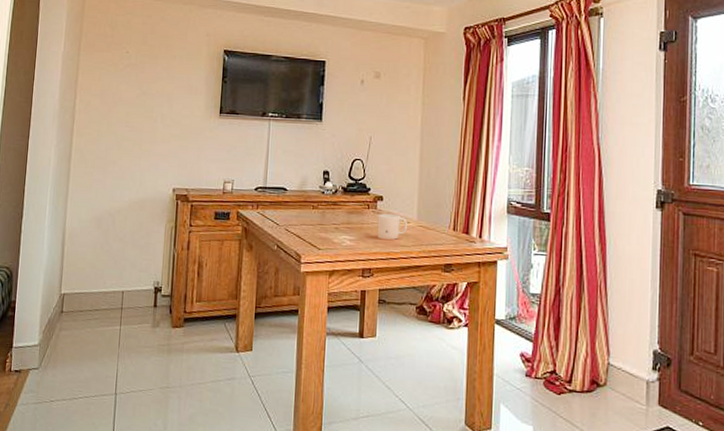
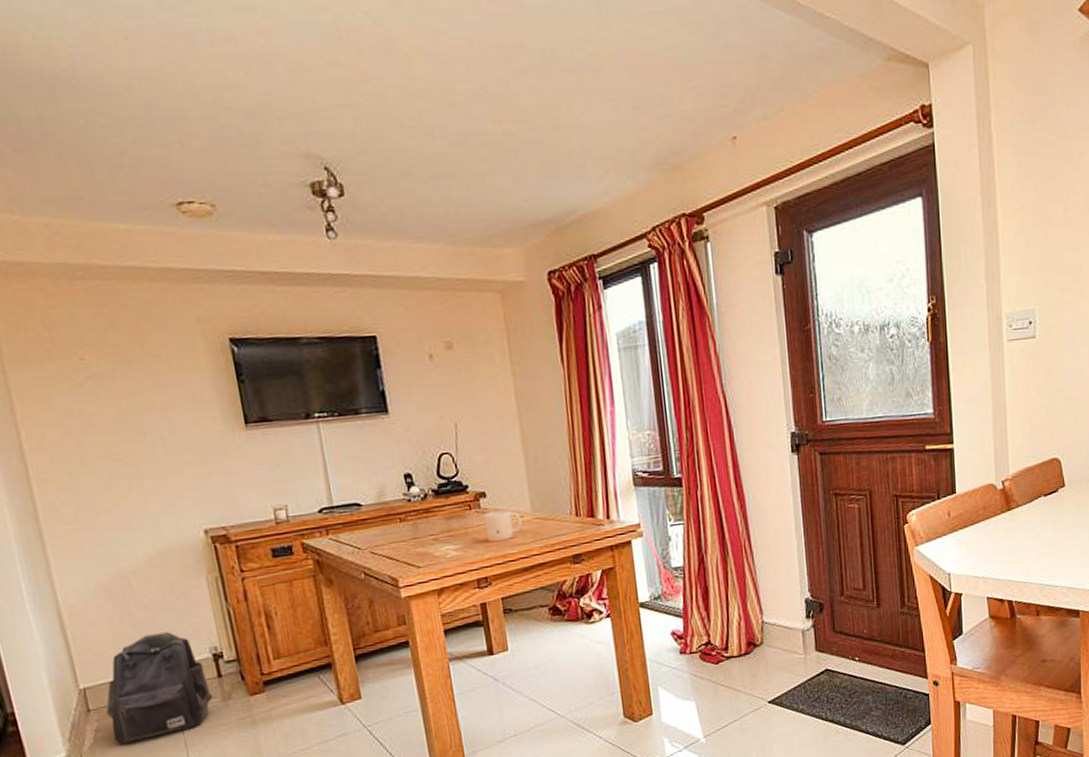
backpack: none [72,261,147,346] -> present [106,632,213,745]

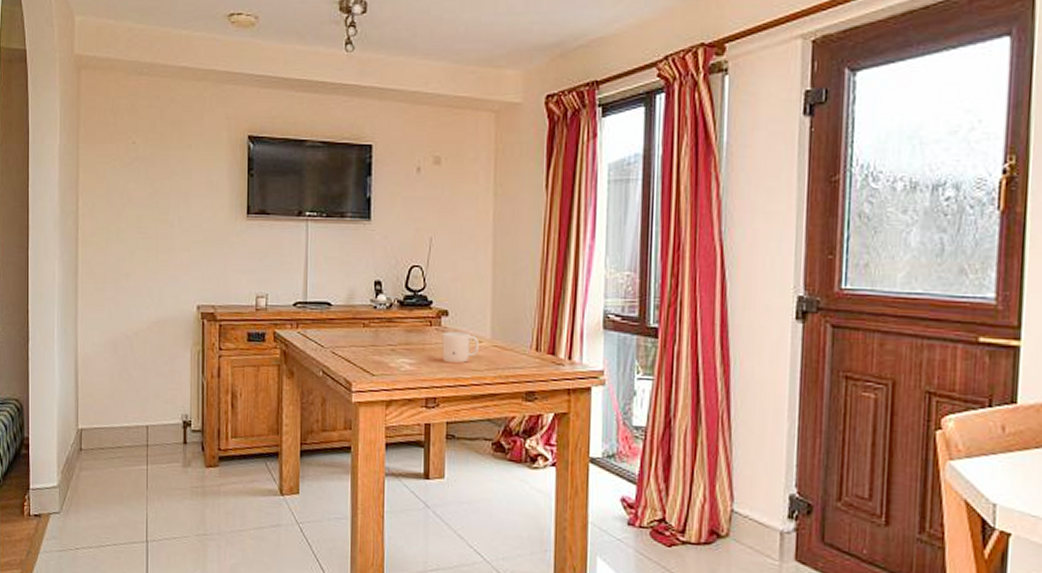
backpack: present [106,632,213,745] -> none [93,391,176,488]

